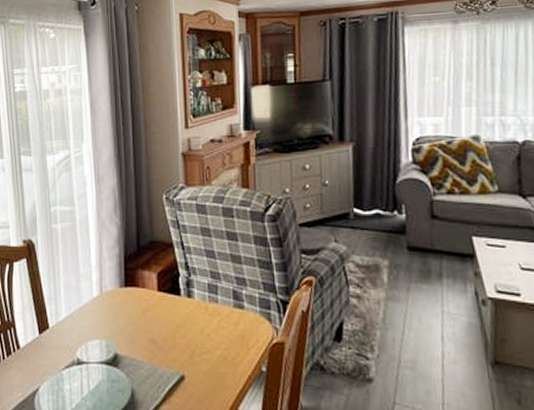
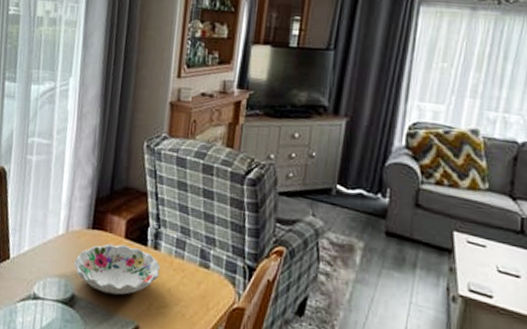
decorative bowl: none [112,297,196,348] -> present [74,243,160,295]

